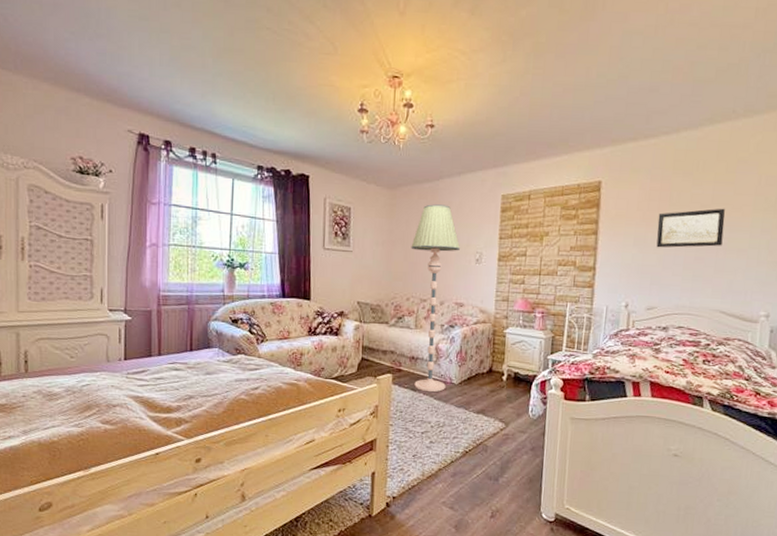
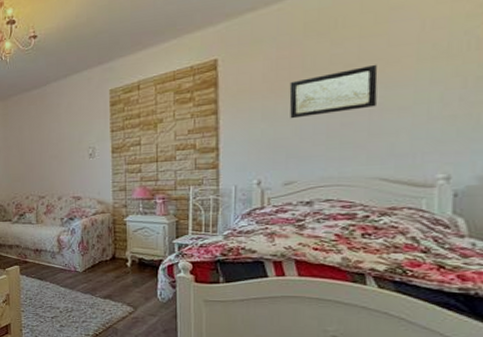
floor lamp: present [411,204,460,393] -> none [25,107,72,281]

